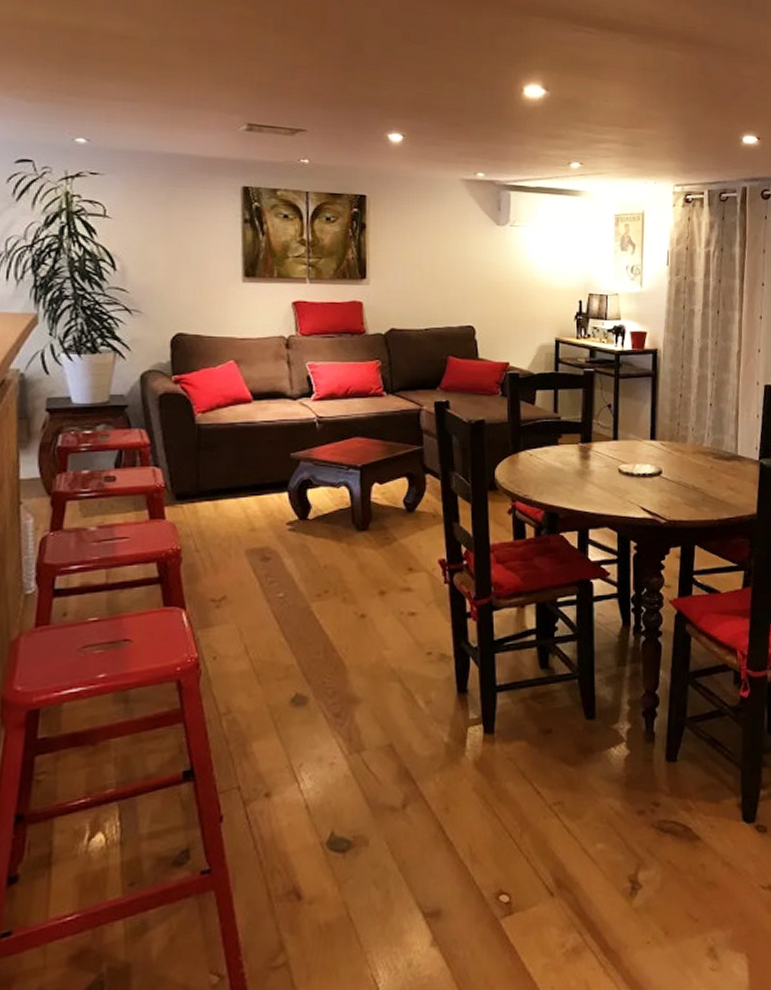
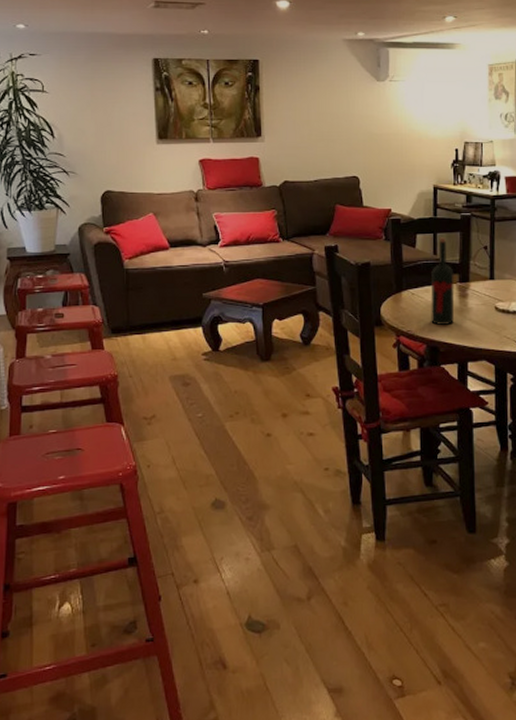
wine bottle: none [550,394,576,489] -> present [431,237,455,325]

